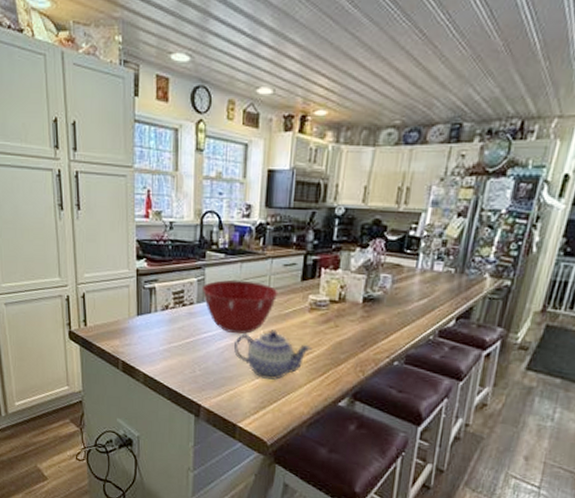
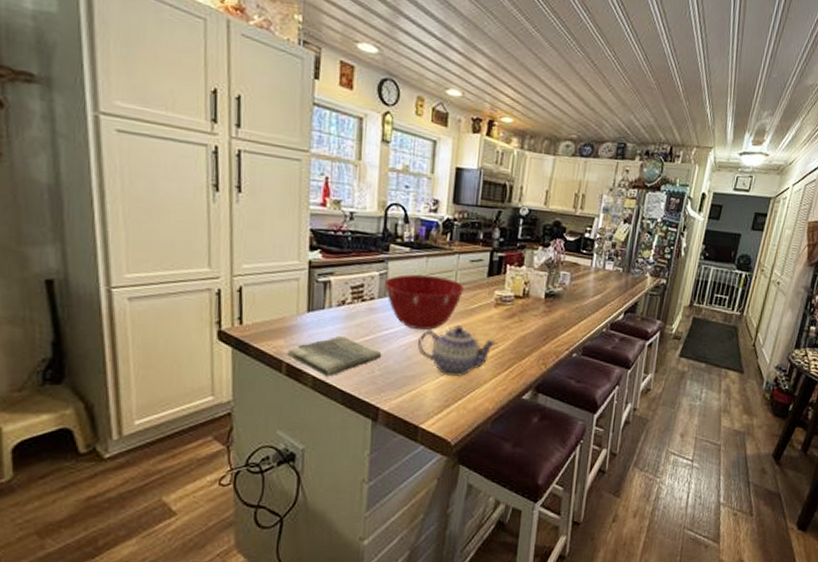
dish towel: none [122,338,202,374] -> present [287,336,382,377]

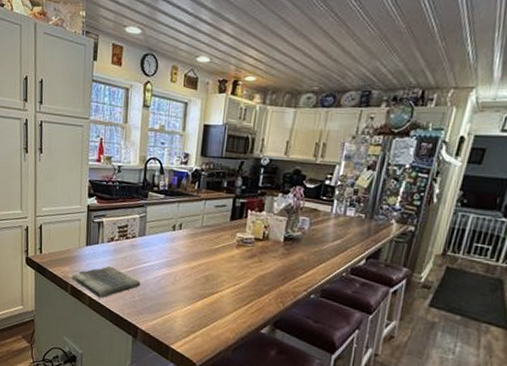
mixing bowl: present [384,274,465,330] -> none [143,217,210,265]
teapot: present [418,325,497,376] -> none [170,262,238,307]

